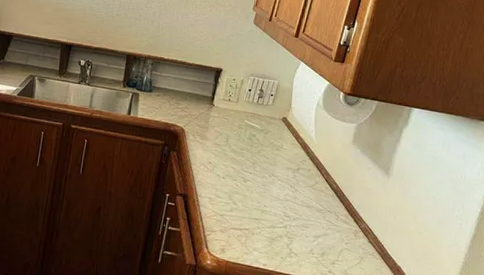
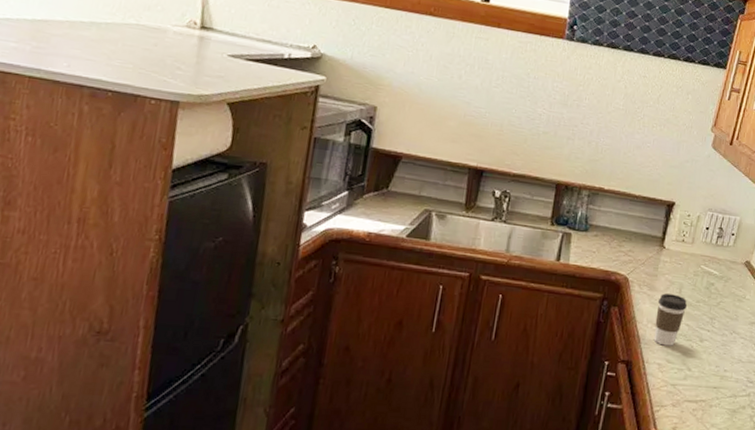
coffee cup: none [205,142,233,184] -> present [653,293,688,346]

